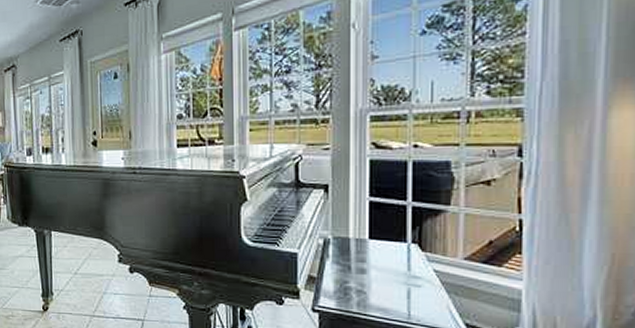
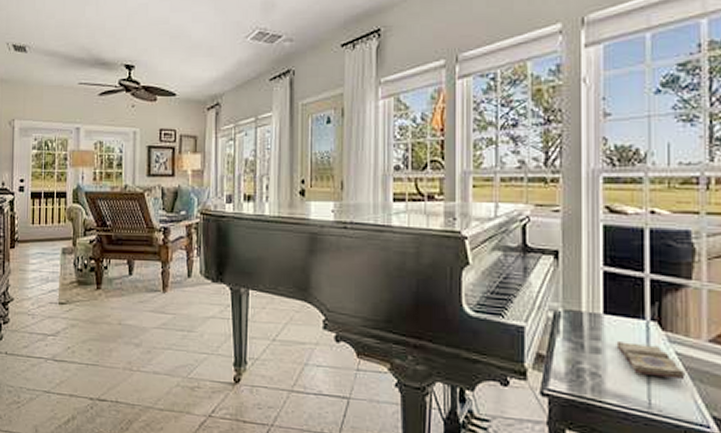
diary: none [380,263,442,293] -> present [616,341,686,379]

